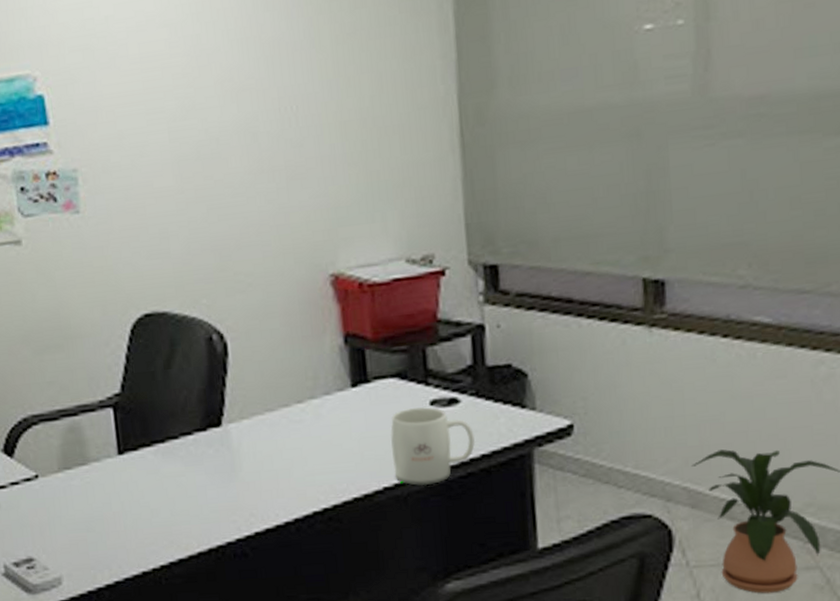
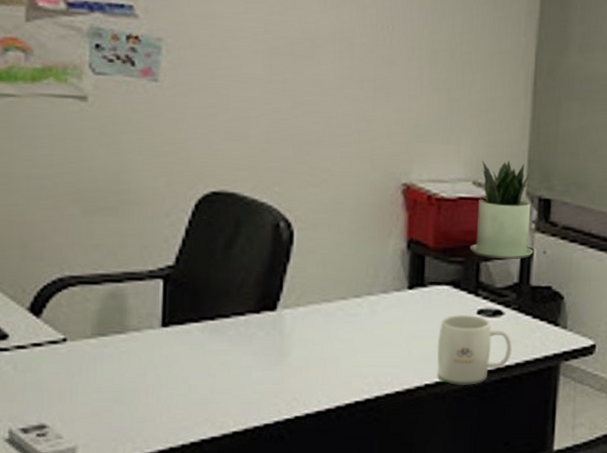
planter: none [412,229,485,342] -> present [469,160,534,260]

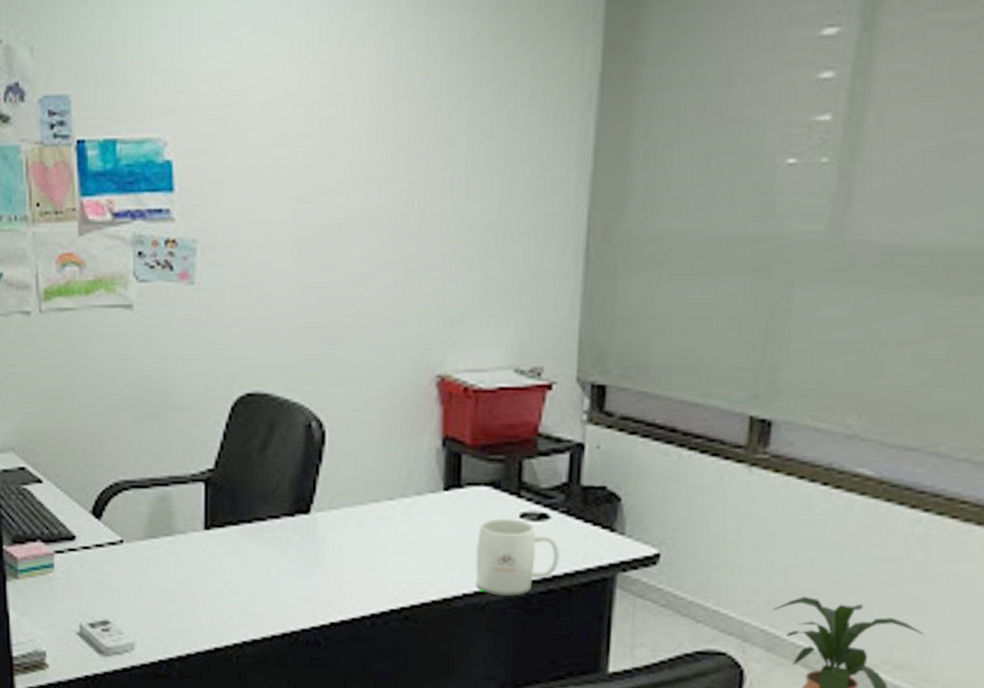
planter: present [469,160,534,260] -> none [511,343,585,457]

